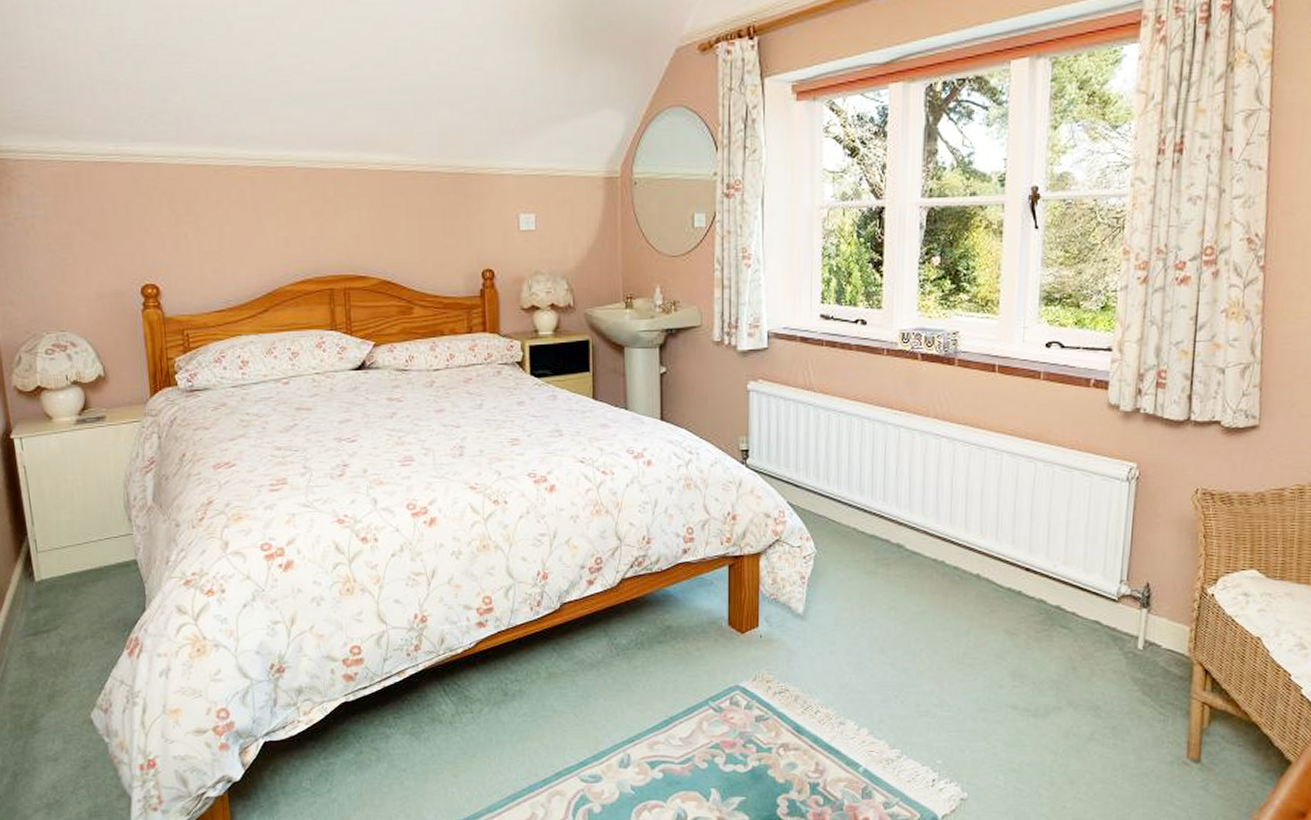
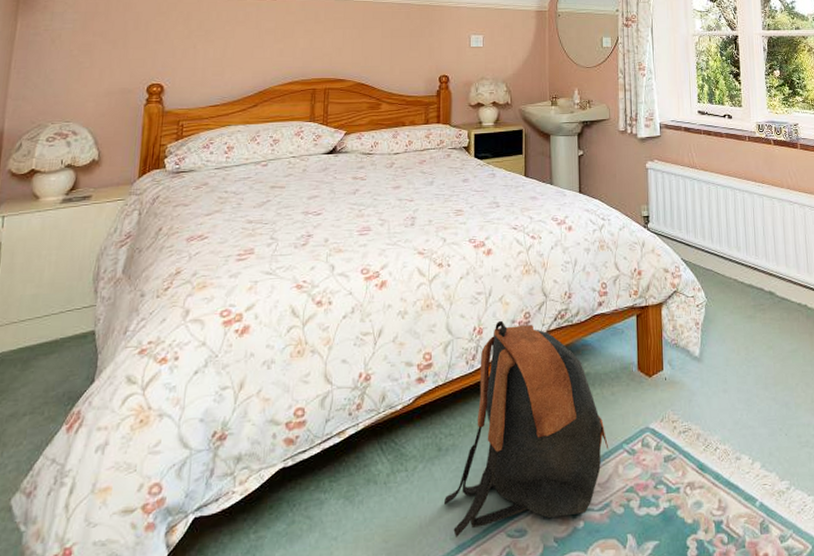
backpack: none [512,565,693,778] -> present [443,320,609,537]

